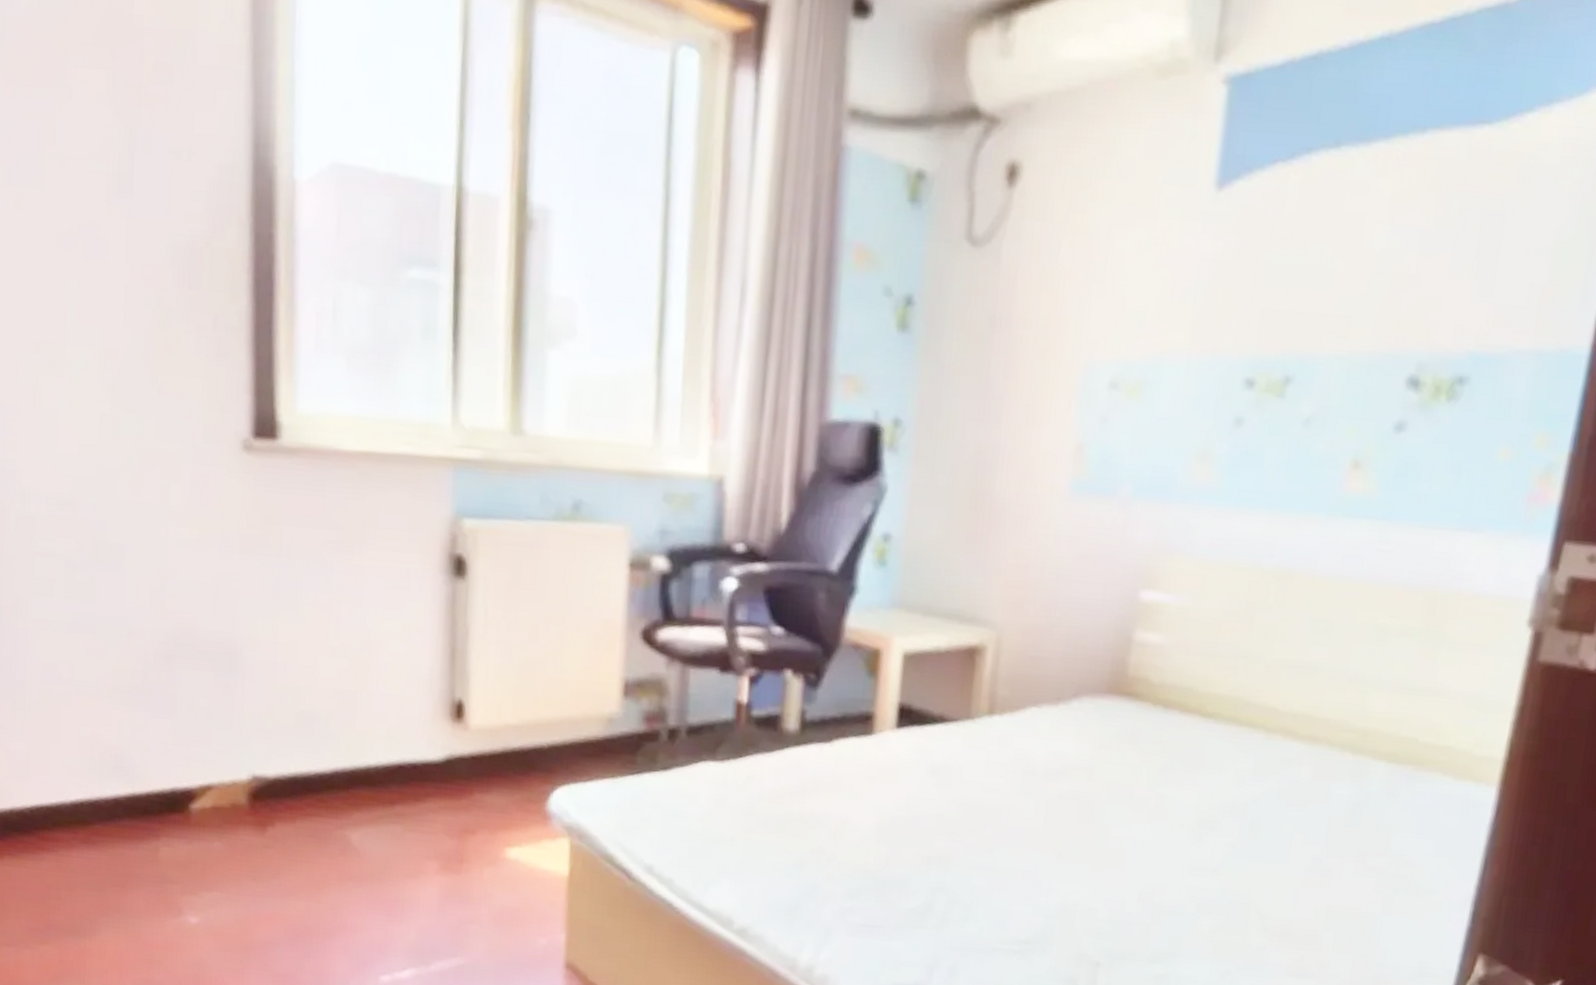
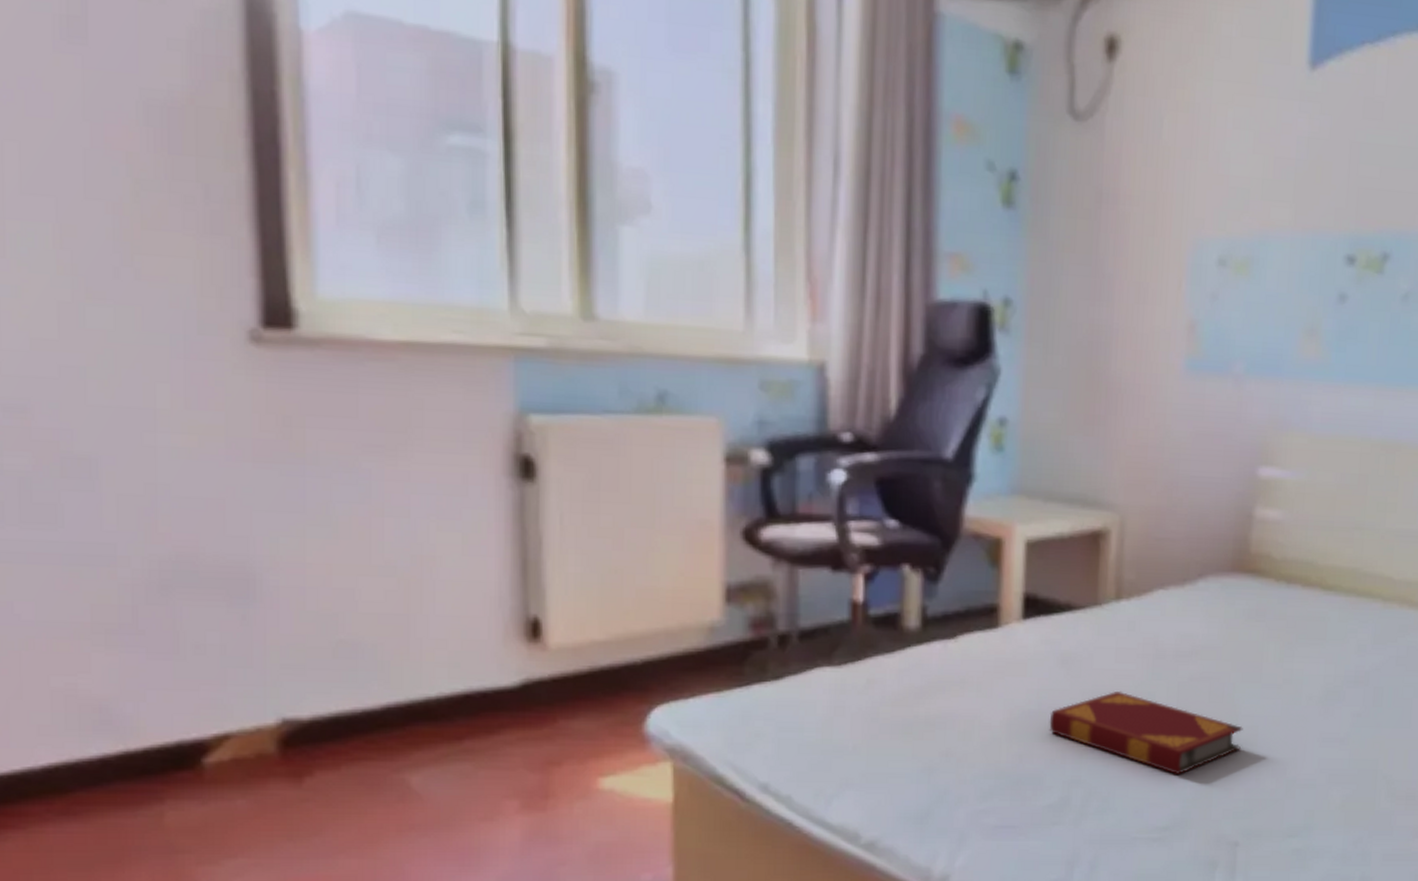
hardback book: none [917,803,1111,891] -> present [1049,690,1243,775]

